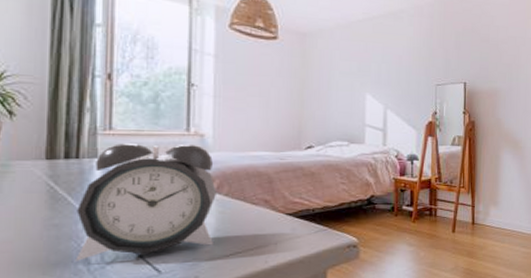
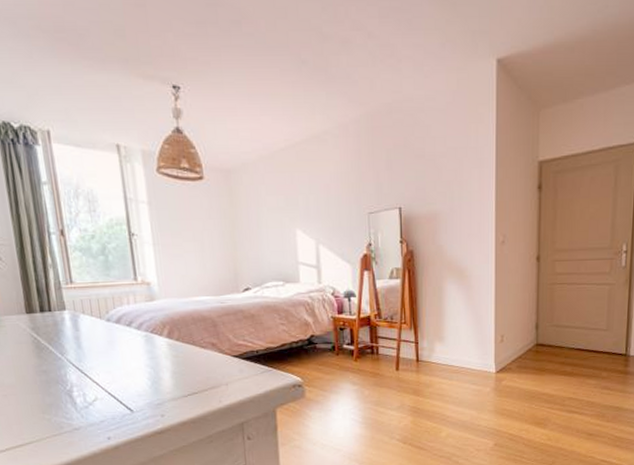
alarm clock: present [75,142,216,261] -> none [57,292,172,402]

